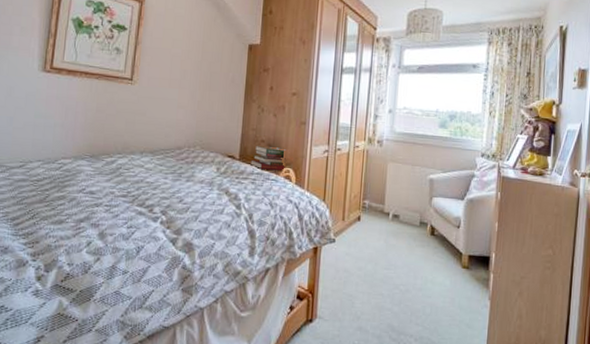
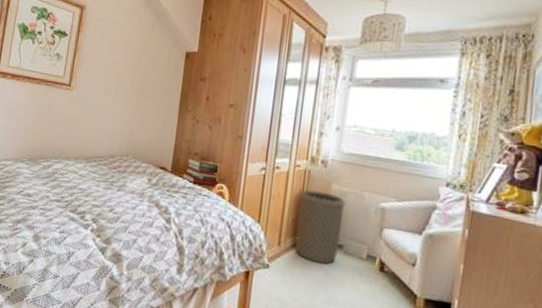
laundry basket: none [357,168,400,235] -> present [294,190,346,265]

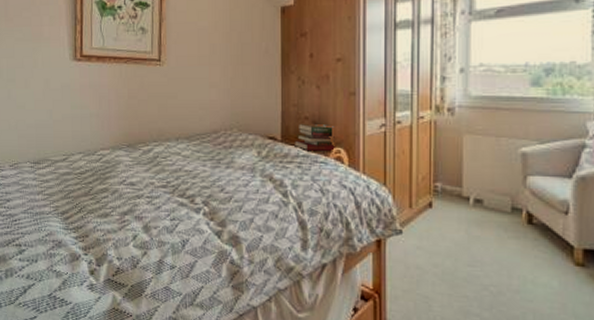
laundry basket: present [294,190,346,265] -> none [426,143,480,224]

